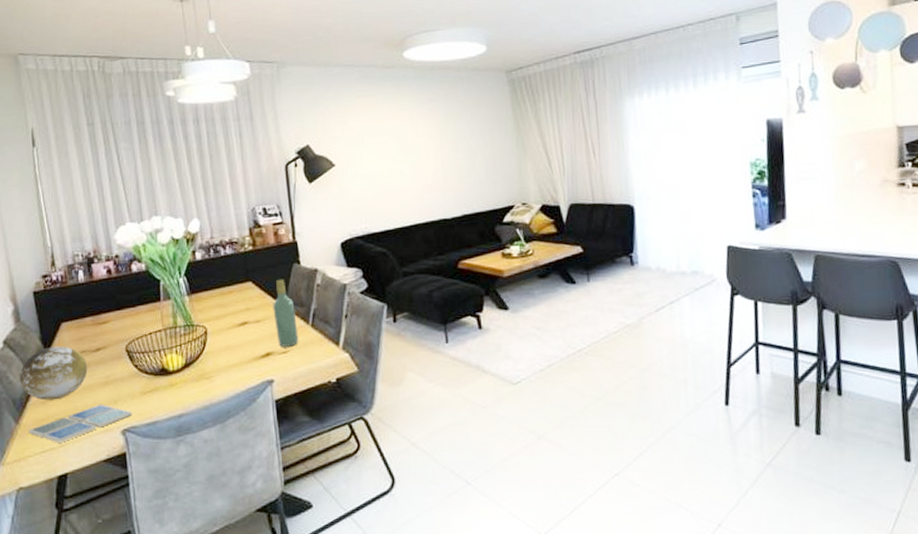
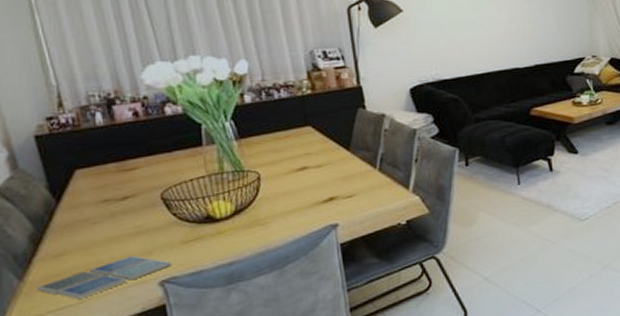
decorative orb: present [19,346,88,401] -> none [20,195,113,255]
wine bottle: present [273,279,299,347] -> none [336,123,365,191]

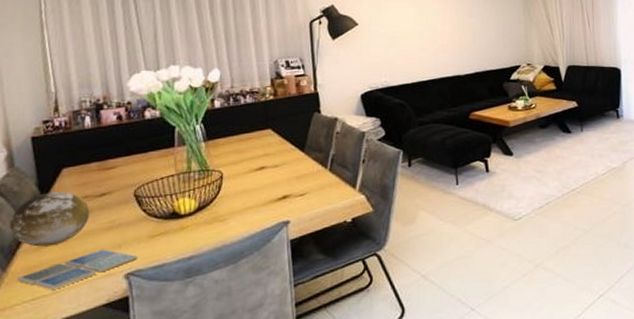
decorative orb: none [20,195,113,255] -> present [9,192,90,247]

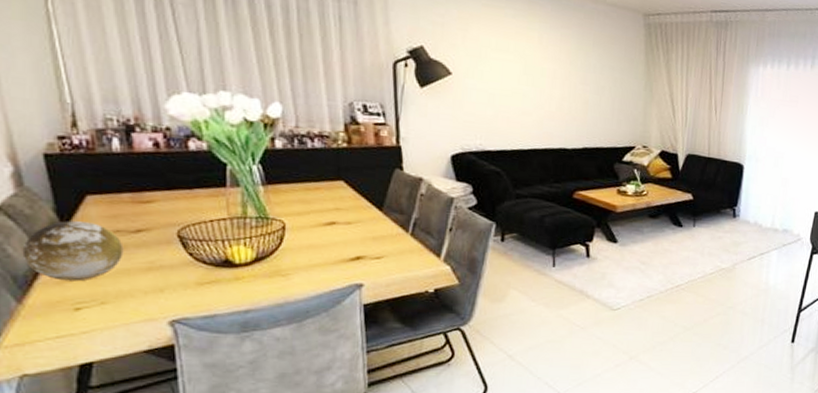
drink coaster: present [17,248,138,290] -> none [37,290,185,329]

